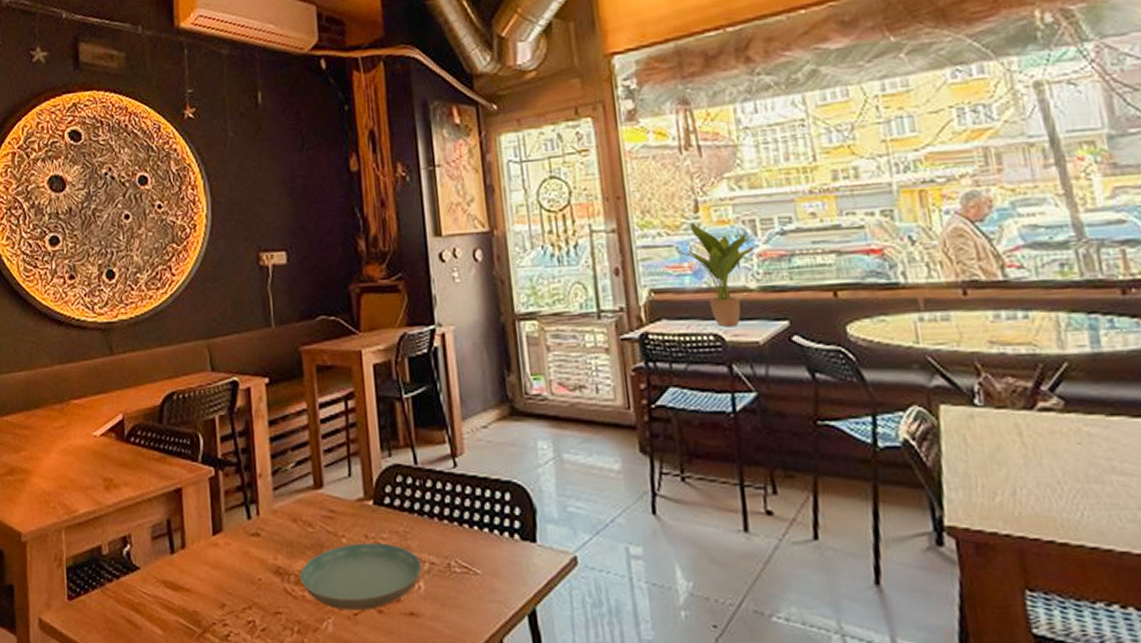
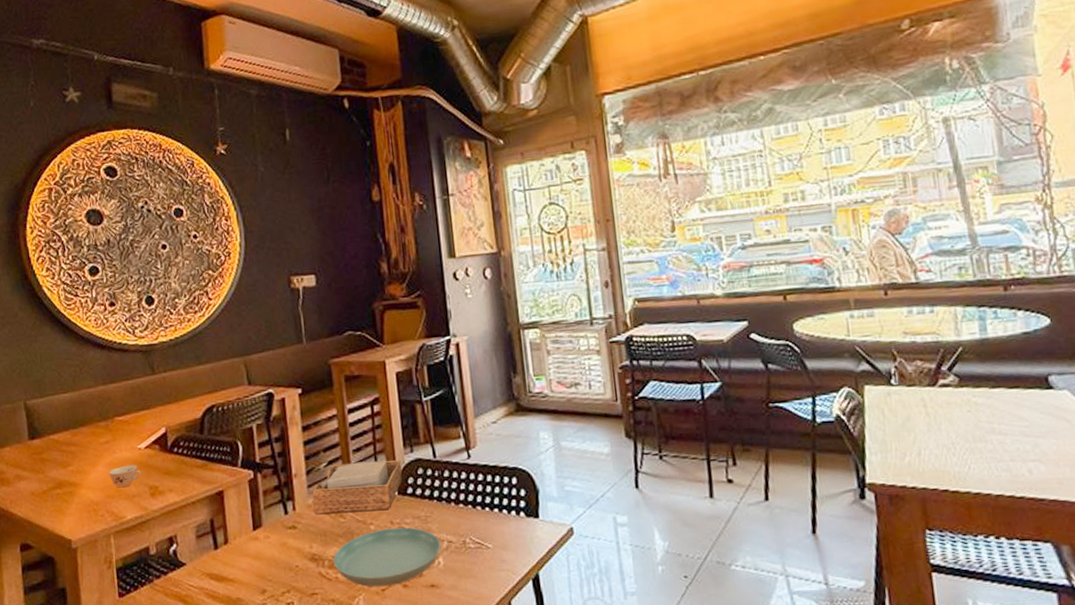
teacup: none [61,453,96,478] -> present [108,464,141,488]
napkin holder: none [278,464,379,522] -> present [312,459,403,514]
potted plant: present [674,222,755,328] -> none [655,240,721,329]

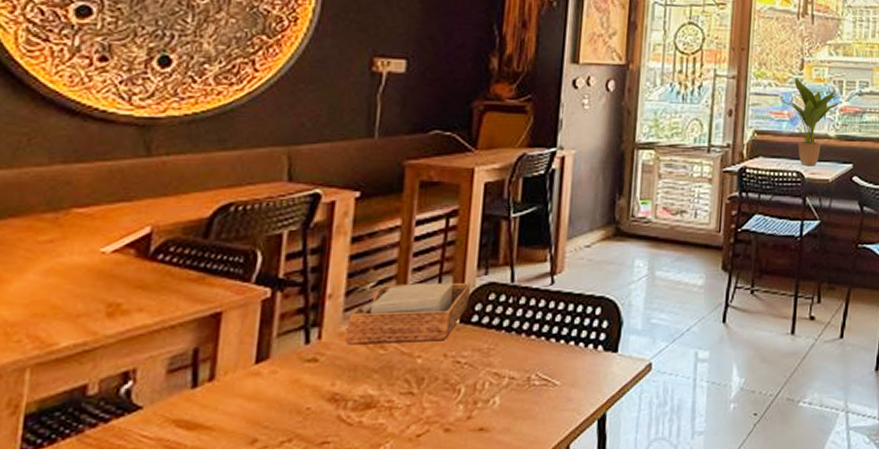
teacup: present [108,464,141,488] -> none [42,273,98,304]
saucer: present [333,527,441,588] -> none [359,361,501,433]
potted plant: none [655,240,721,329] -> present [779,78,841,167]

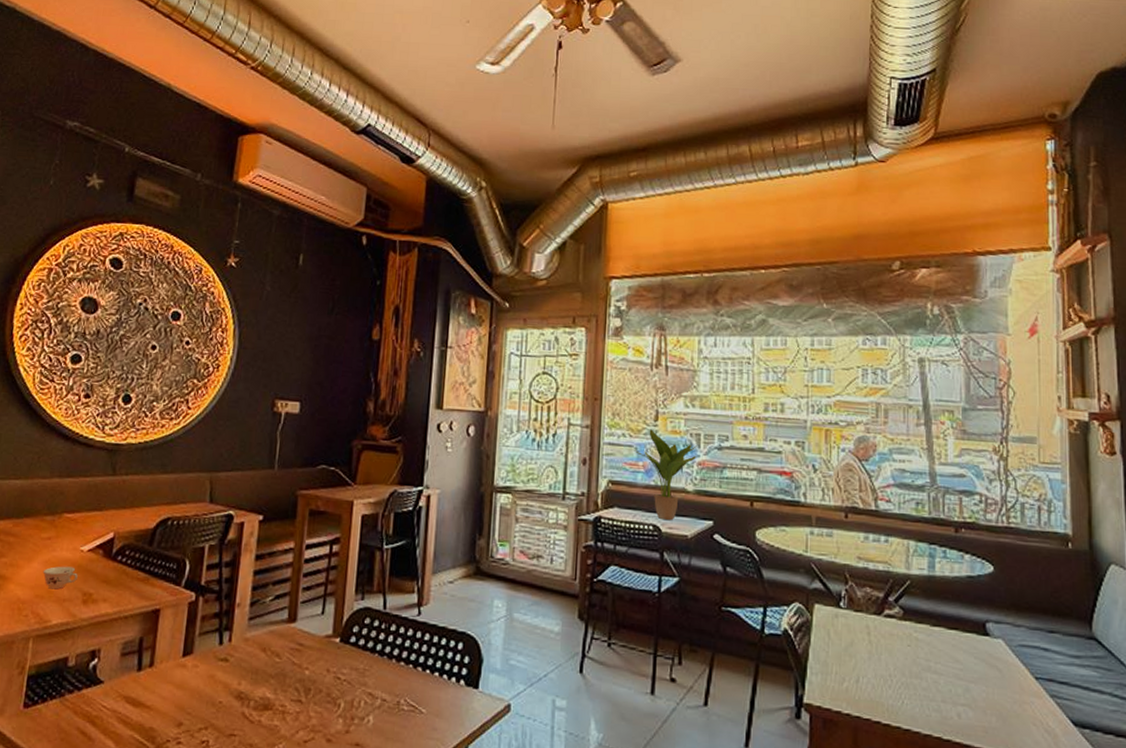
teacup: none [42,273,98,304] -> present [42,566,78,590]
napkin holder: present [344,282,471,344] -> none [249,599,350,657]

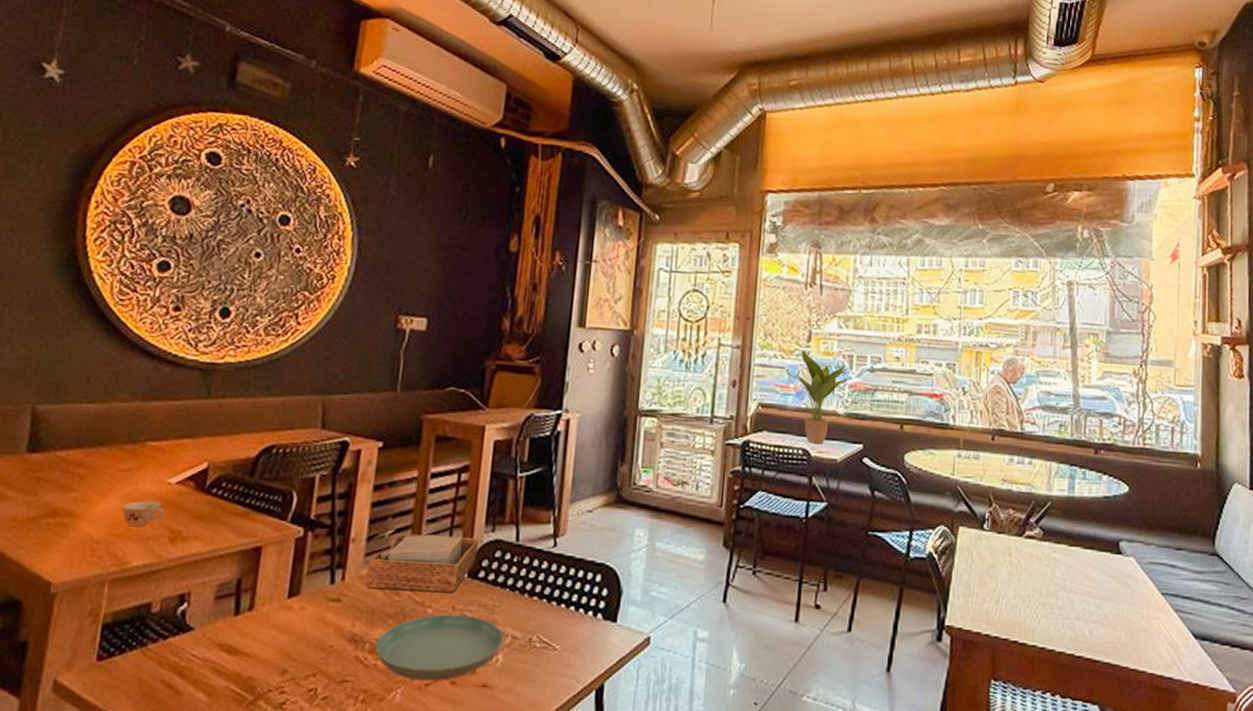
napkin holder: none [249,599,350,657] -> present [364,533,479,594]
saucer: none [259,676,374,739] -> present [375,614,504,682]

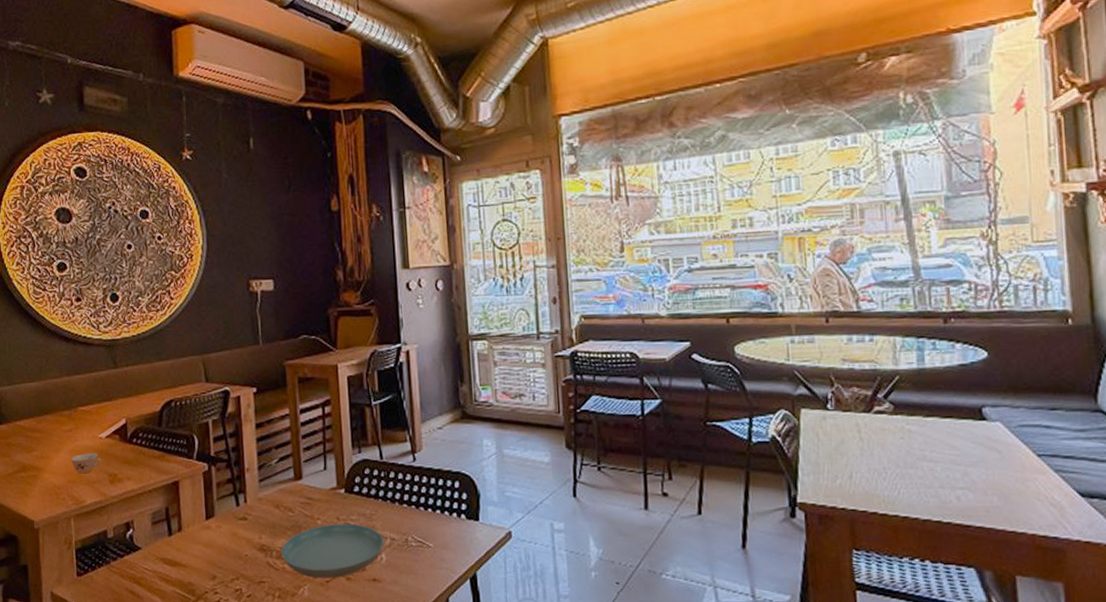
napkin holder: present [364,533,479,594] -> none [263,459,350,508]
potted plant: present [785,350,850,445] -> none [602,261,667,347]

